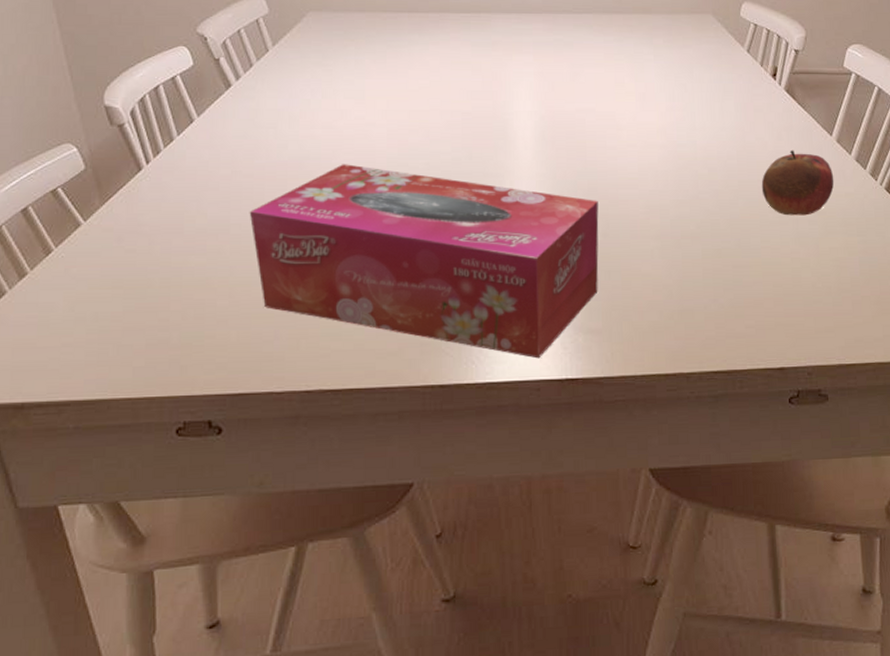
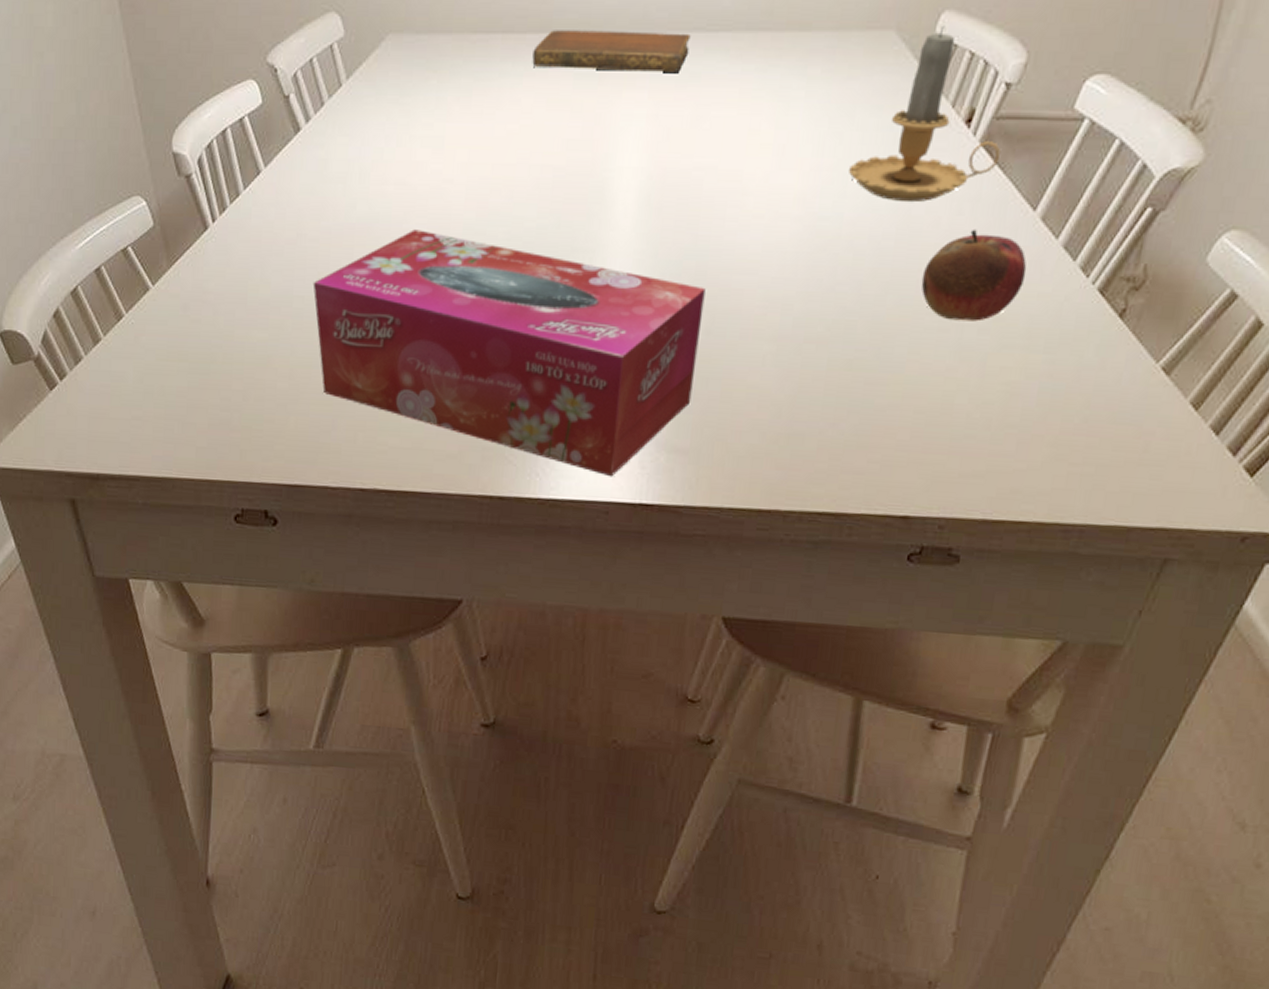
notebook: none [435,11,562,42] -> present [532,30,691,72]
candle: none [694,11,800,132] -> present [848,25,1000,203]

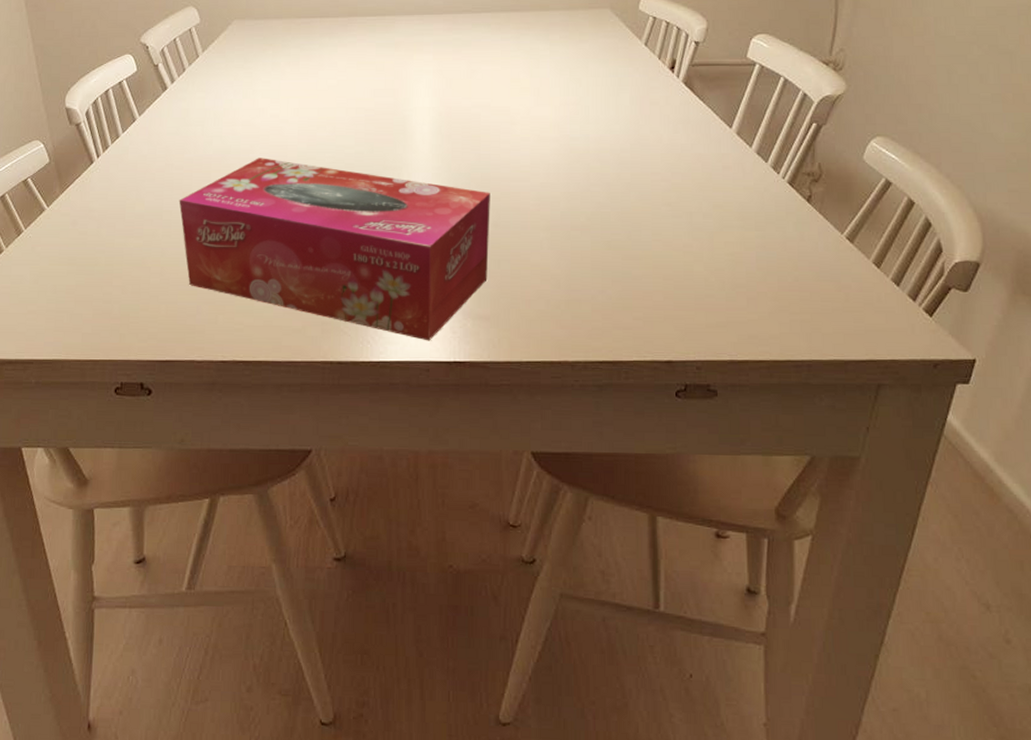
notebook: present [532,30,691,72] -> none [344,14,461,41]
candle: present [848,25,1000,203] -> none [588,5,698,126]
fruit: present [921,229,1027,322] -> none [654,142,732,209]

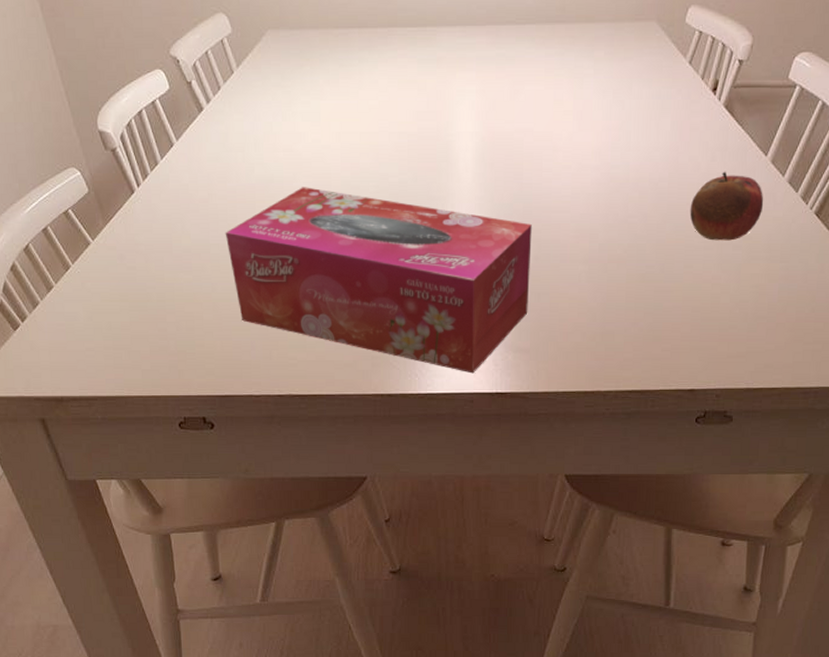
fruit: none [654,142,732,209] -> present [689,171,764,241]

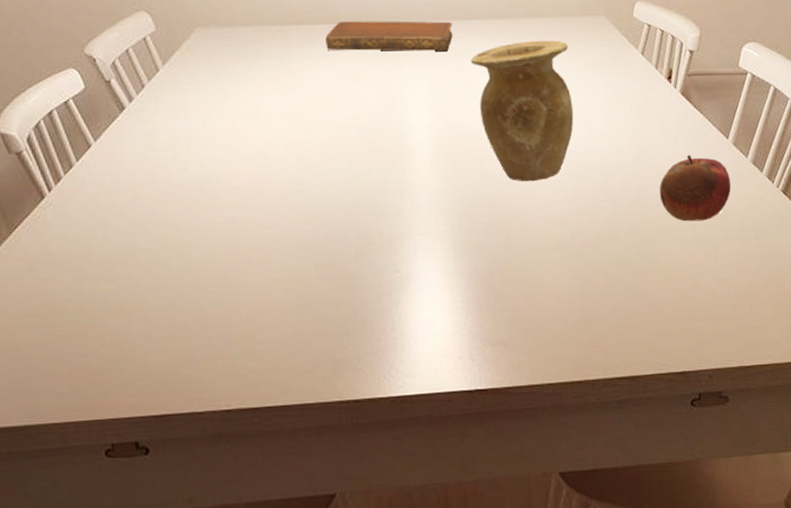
tissue box: present [225,187,532,374] -> none [155,185,503,371]
notebook: none [384,25,504,57] -> present [325,21,453,51]
vase: none [519,47,616,194] -> present [470,40,574,182]

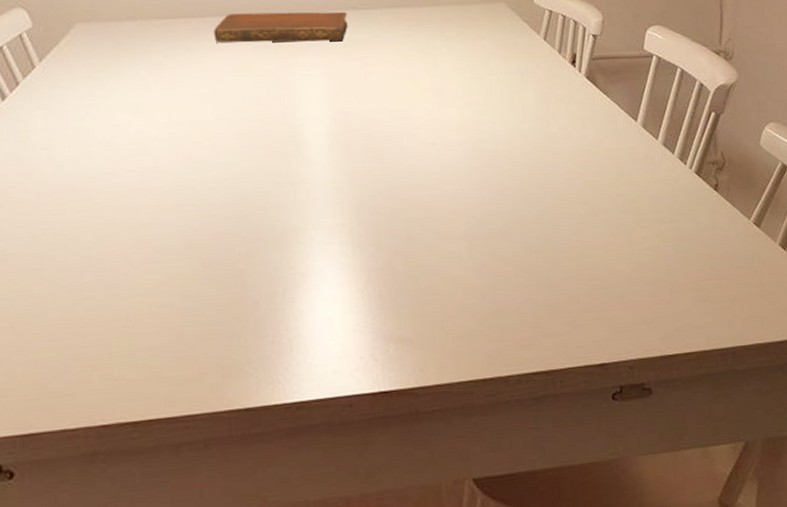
vase: present [470,40,574,182] -> none [366,27,477,171]
fruit: present [659,154,732,222] -> none [568,138,643,207]

